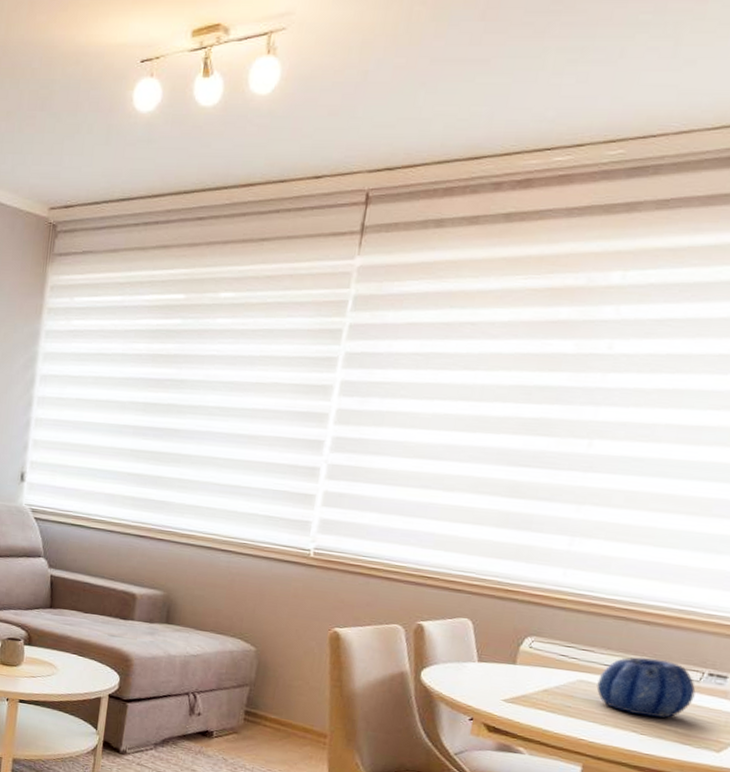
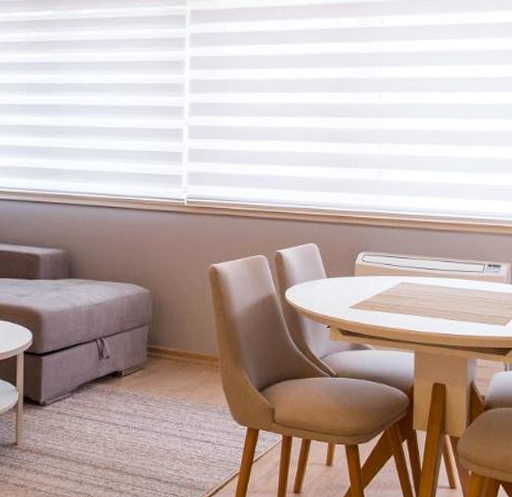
decorative bowl: present [596,657,696,718] -> none [415,258,482,305]

